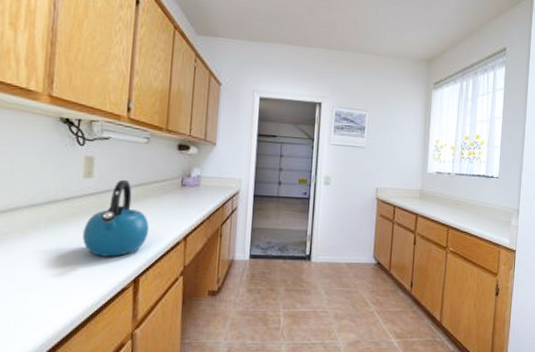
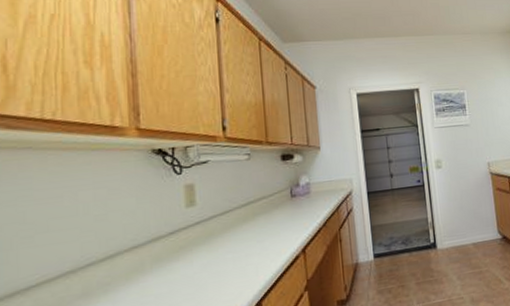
kettle: present [82,179,150,257] -> none [193,201,265,289]

